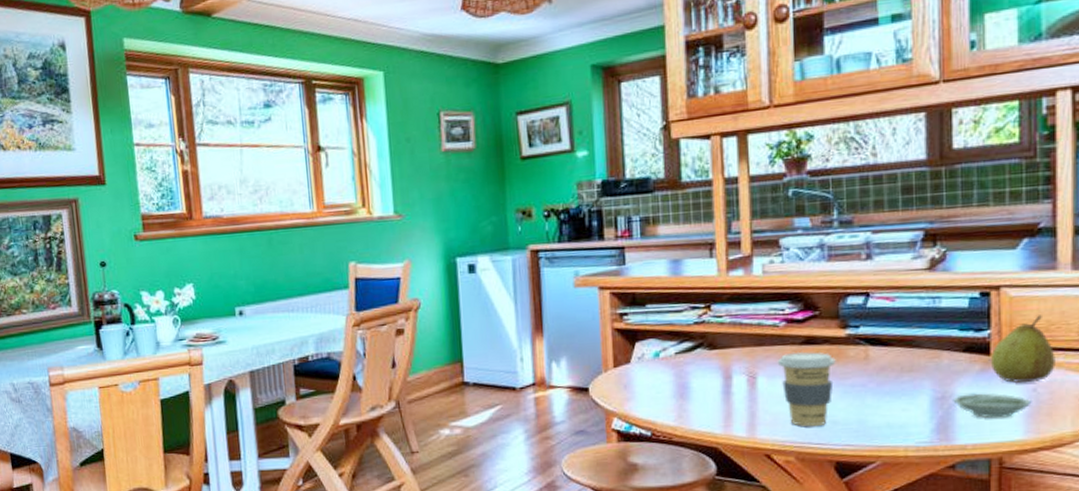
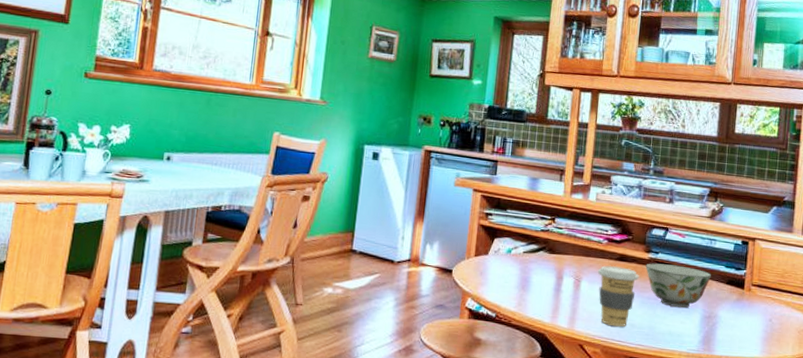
soup bowl: none [843,338,939,392] -> present [645,263,711,308]
saucer: present [953,393,1032,419] -> none [716,316,768,339]
fruit: present [990,315,1055,383] -> none [743,264,786,314]

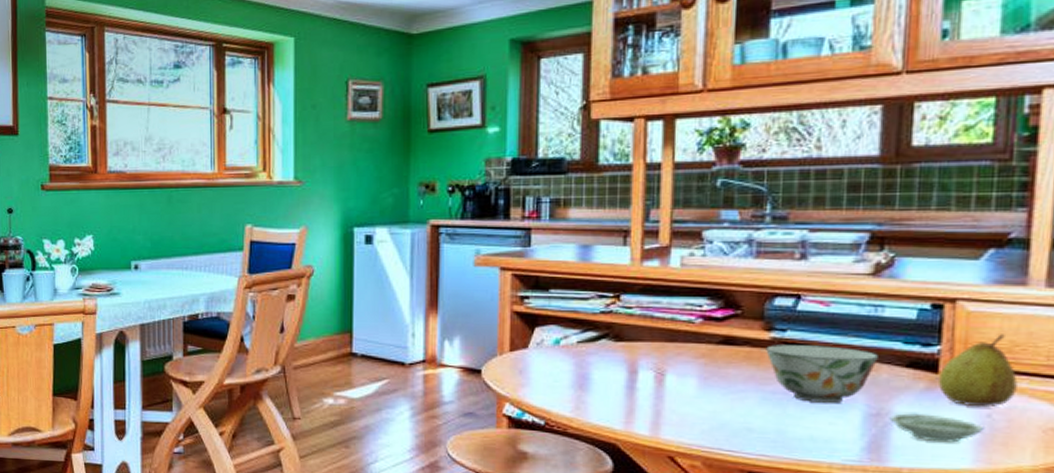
coffee cup: present [597,265,639,327] -> none [689,351,756,433]
saucer: none [716,316,768,339] -> present [889,413,985,443]
fruit: none [743,264,786,314] -> present [937,334,1018,408]

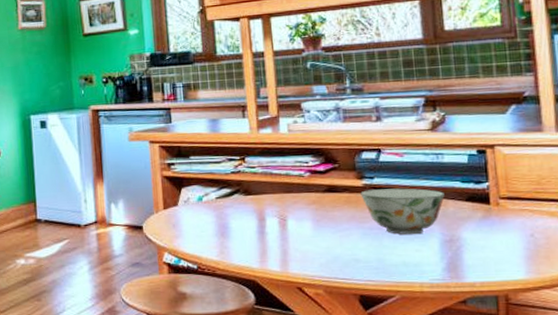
saucer: present [889,413,985,443] -> none [460,237,531,260]
fruit: present [937,334,1018,408] -> none [490,170,549,229]

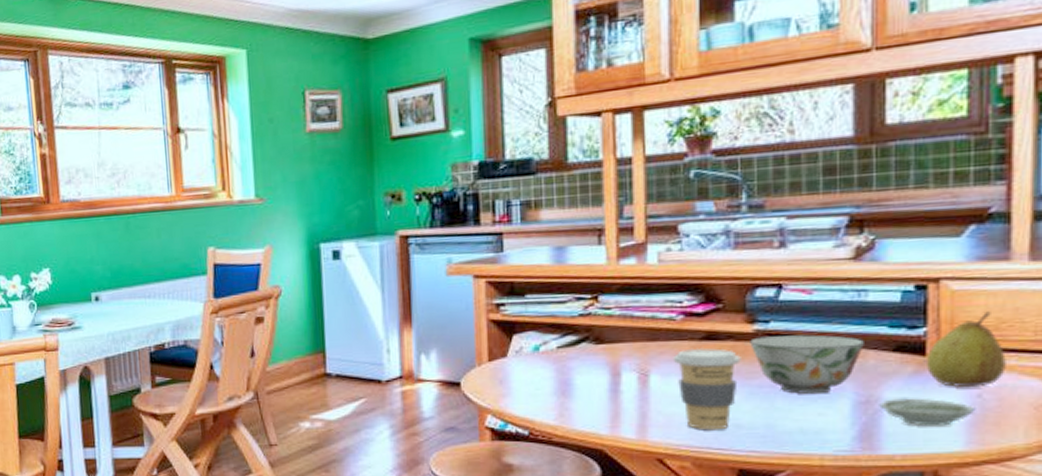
coffee cup: none [304,198,355,264] -> present [672,347,741,430]
saucer: none [460,237,531,260] -> present [879,398,976,427]
fruit: none [490,170,549,229] -> present [925,311,1006,388]

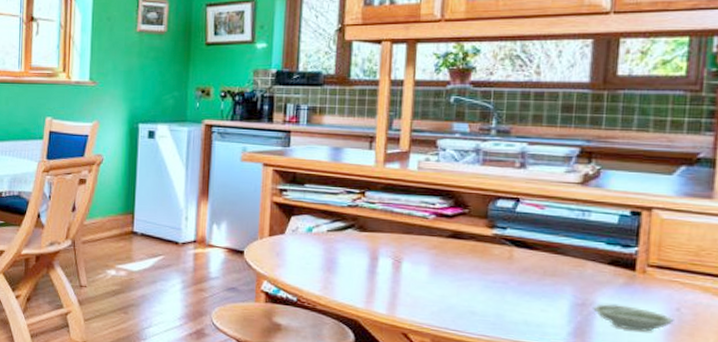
coffee cup: present [672,347,741,430] -> none [423,243,480,315]
soup bowl: present [750,334,864,394] -> none [488,240,585,293]
fruit: present [925,311,1006,388] -> none [634,239,703,302]

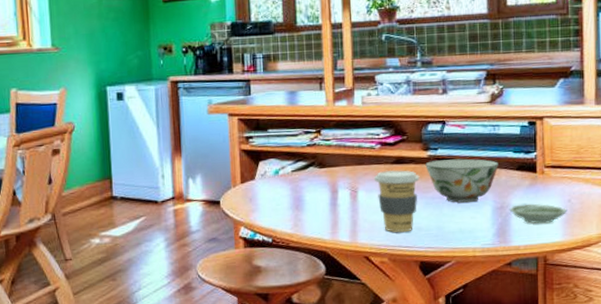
coffee cup: none [423,243,480,315] -> present [373,169,420,233]
soup bowl: none [488,240,585,293] -> present [425,158,499,203]

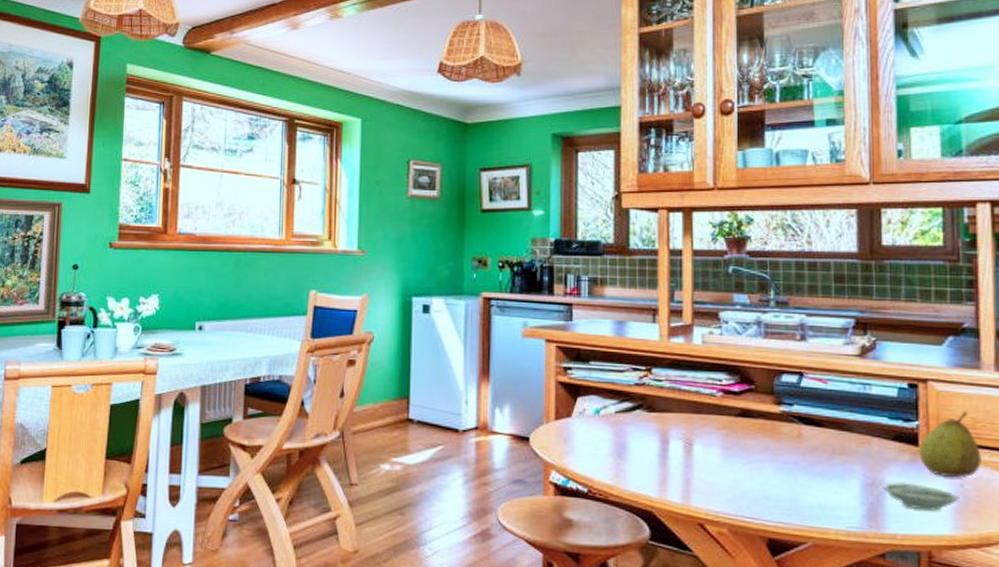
coffee cup: present [373,169,420,233] -> none [713,423,770,501]
soup bowl: present [425,158,499,203] -> none [777,418,869,473]
fruit: none [536,140,584,195] -> present [918,411,981,478]

